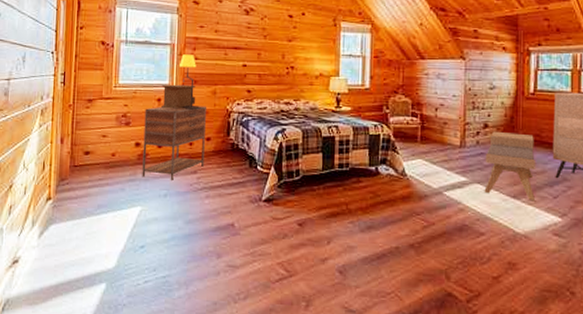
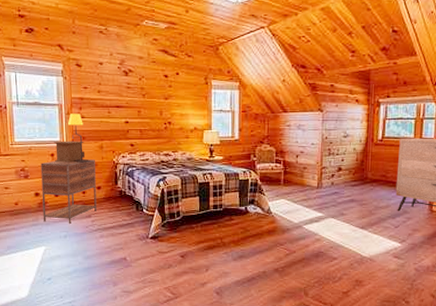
bench: present [484,131,535,202] -> none [337,173,381,231]

